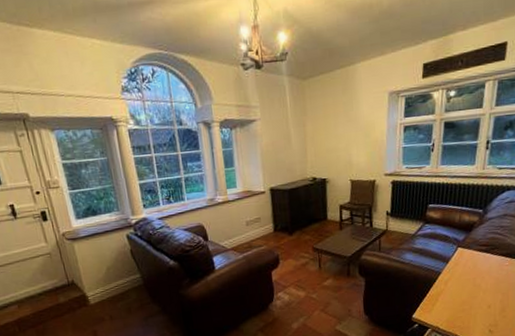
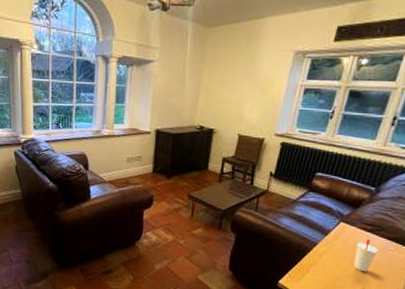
cup: none [476,259,495,291] -> present [354,239,378,272]

